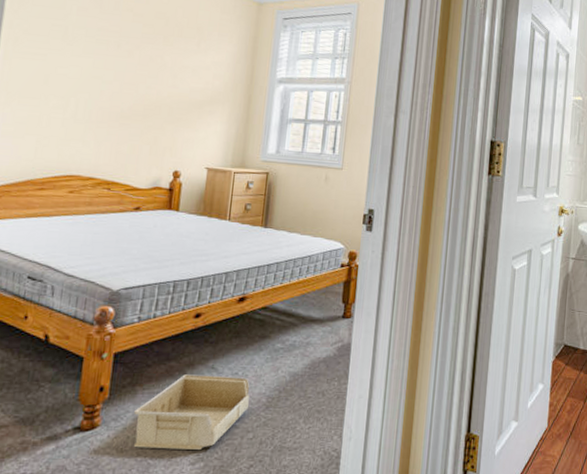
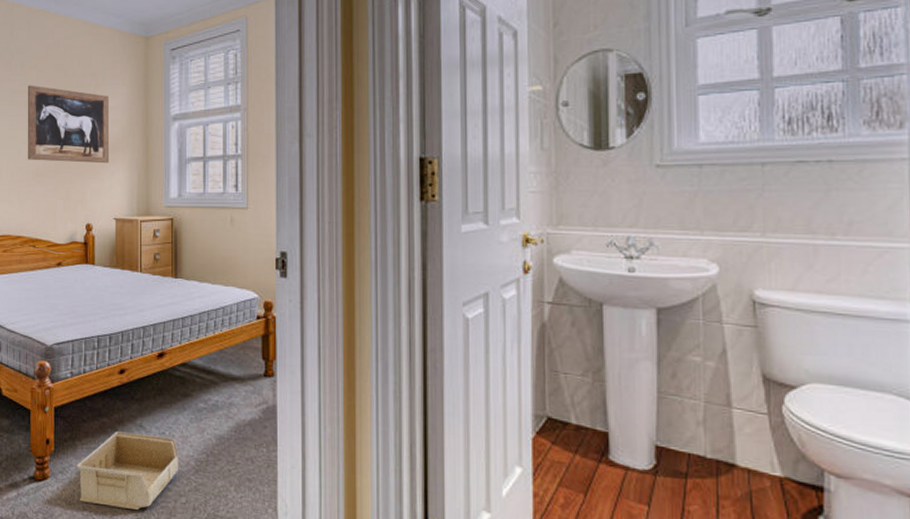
wall art: none [112,26,213,115] -> present [27,85,110,164]

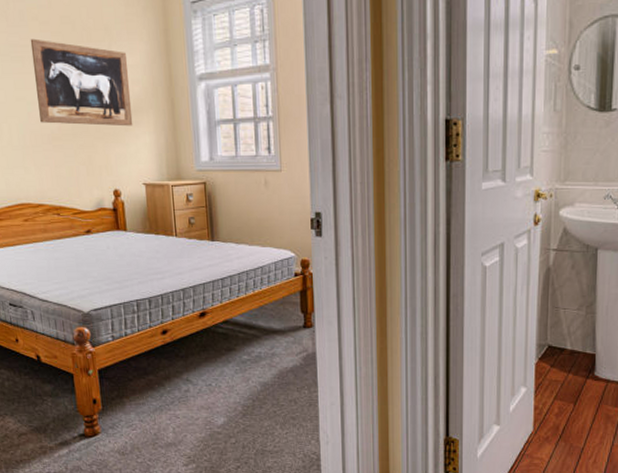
storage bin: present [77,431,178,510] -> none [127,387,226,453]

